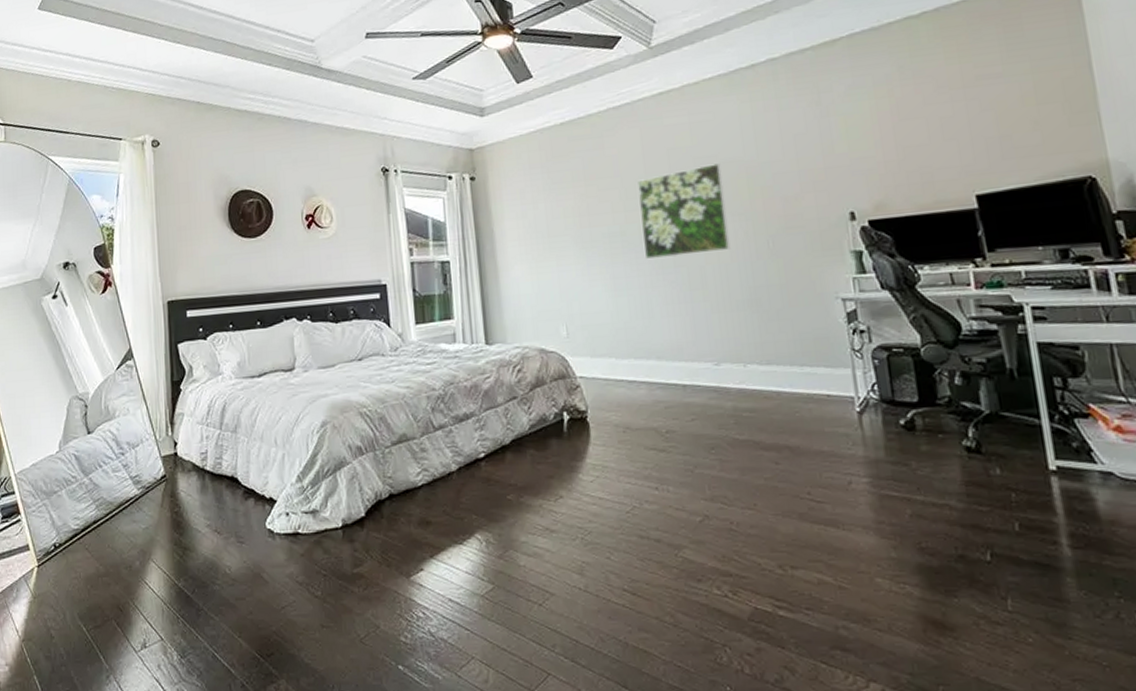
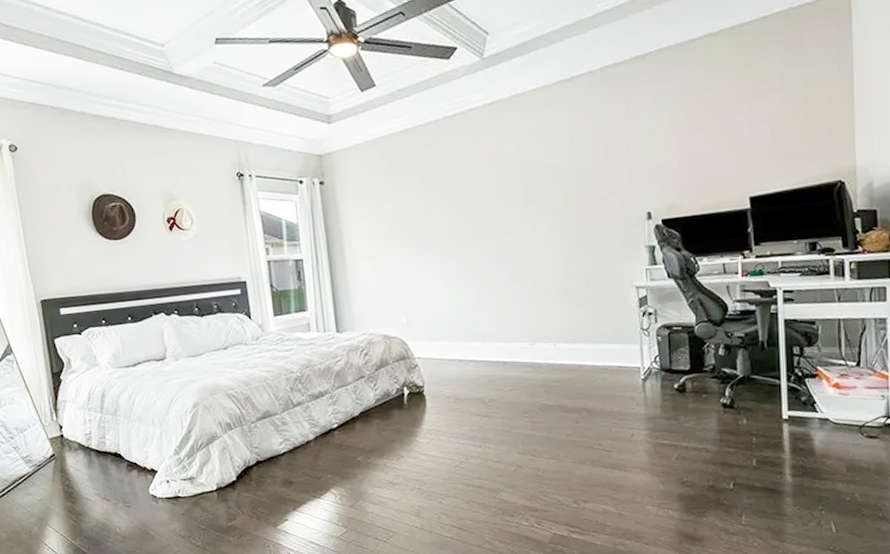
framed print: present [638,163,731,259] -> none [469,169,547,255]

